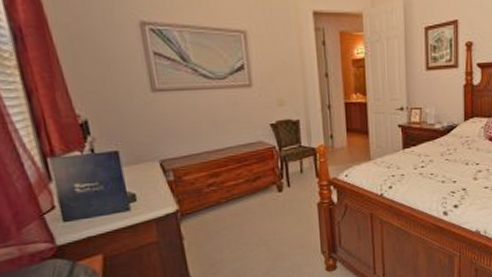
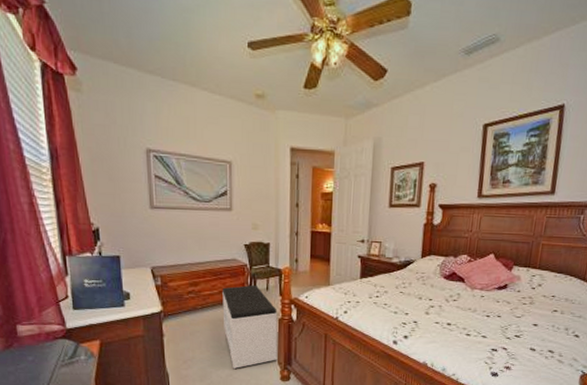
bench: none [249,168,321,265] -> present [222,284,278,369]

